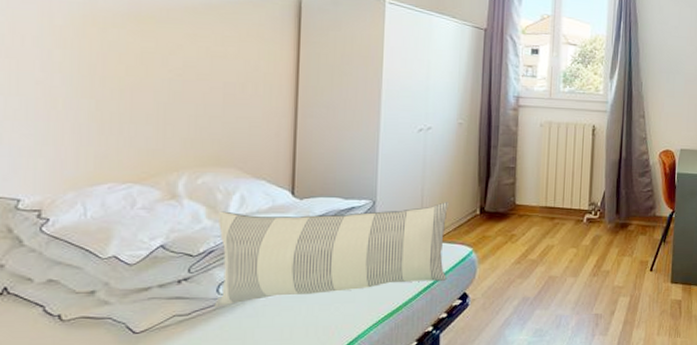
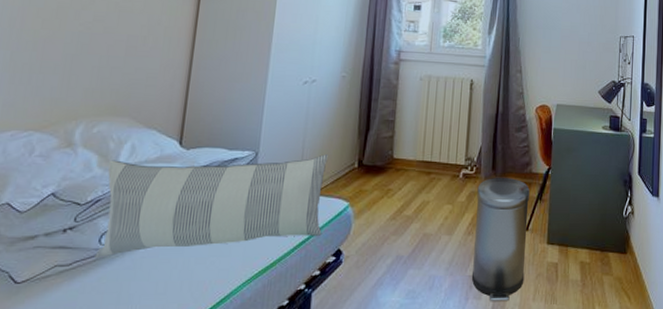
pedal bin: none [598,221,654,338] -> present [472,177,530,302]

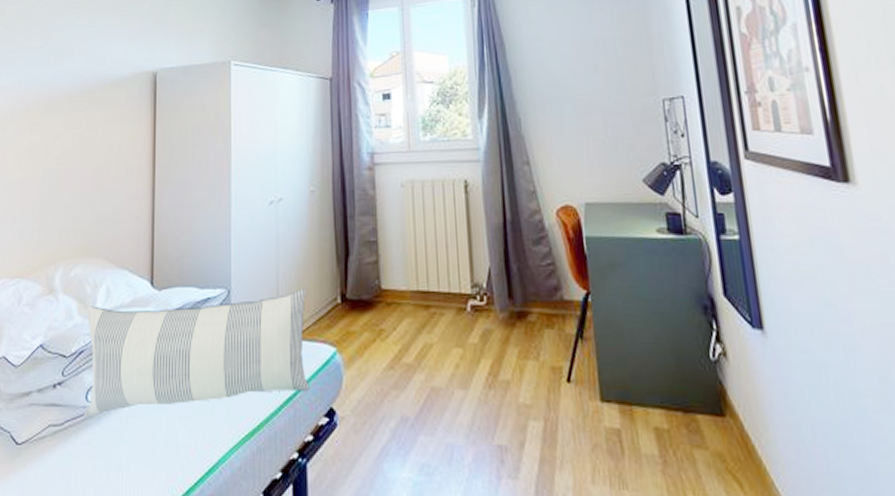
pedal bin: present [472,177,530,302] -> none [492,308,575,484]

